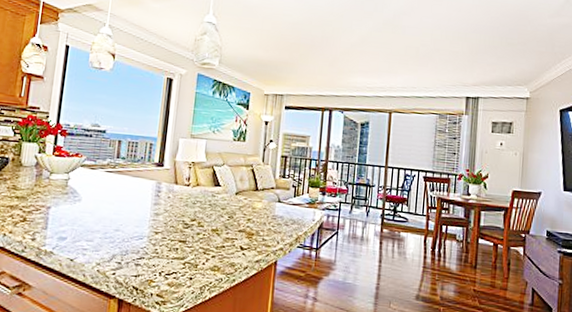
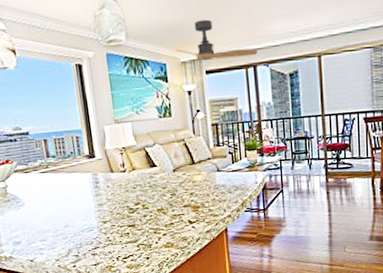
ceiling fan: none [260,61,336,101] -> present [174,19,258,66]

